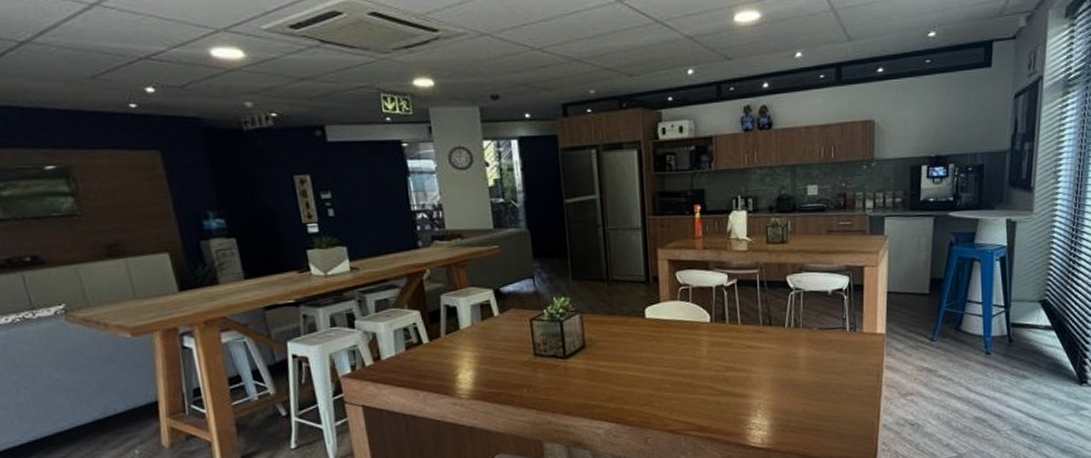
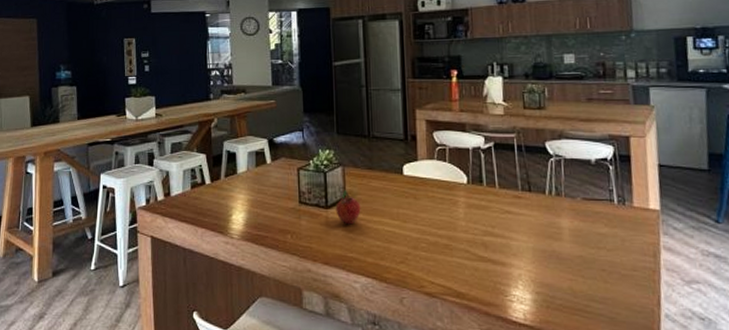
fruit: none [574,338,602,373] -> present [335,190,361,225]

